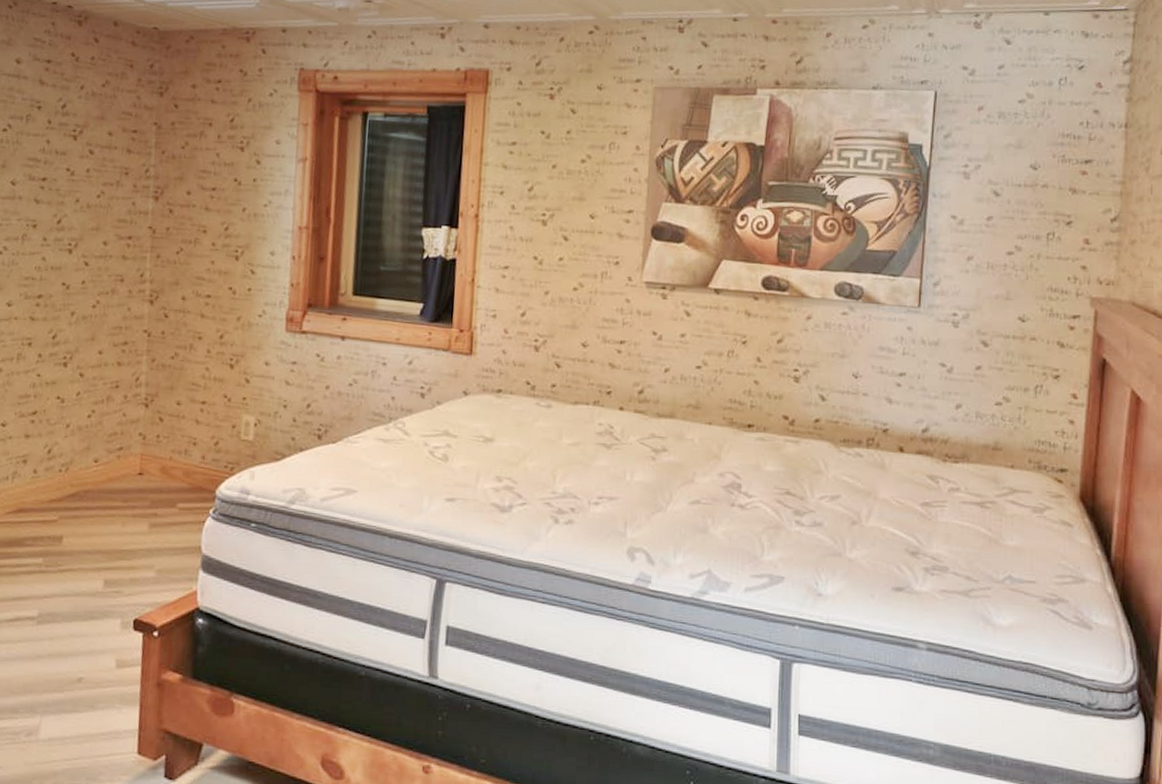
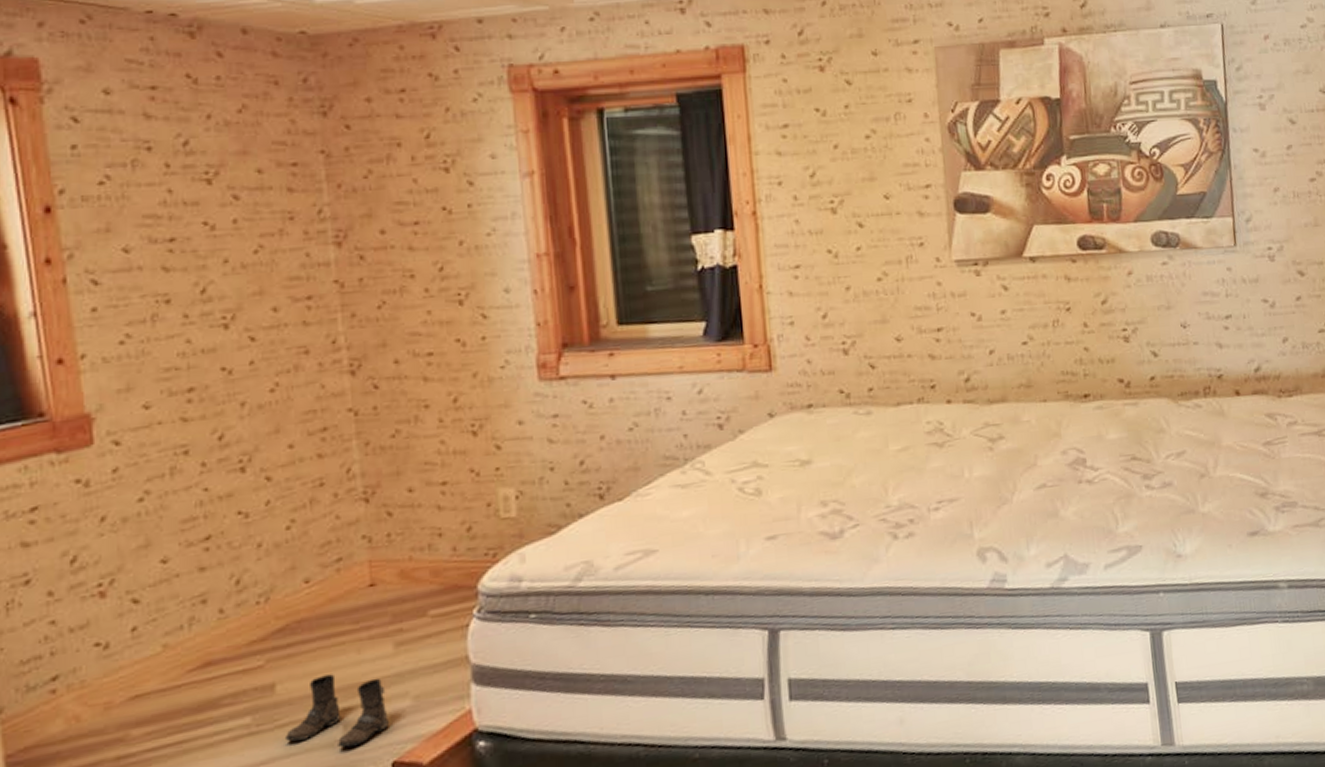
boots: none [63,538,138,600] -> present [286,674,389,748]

